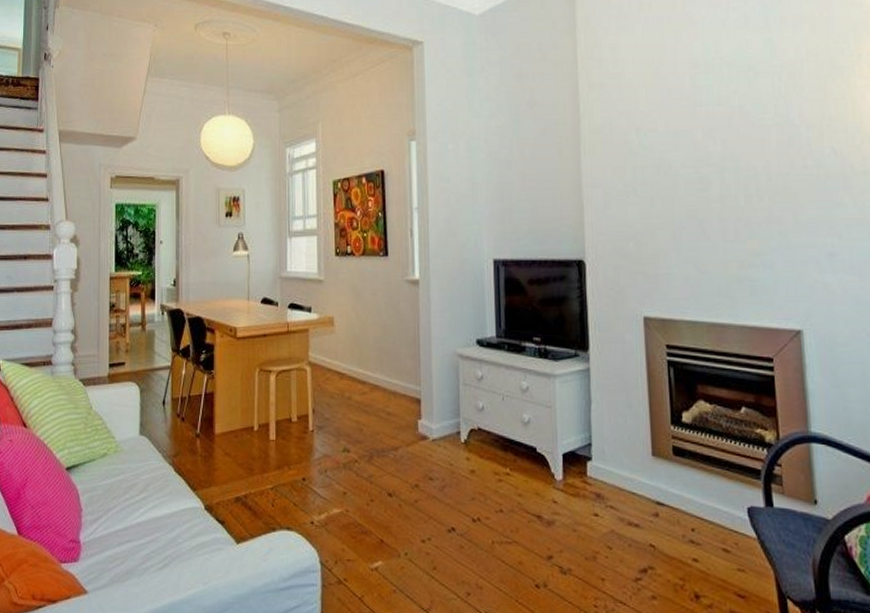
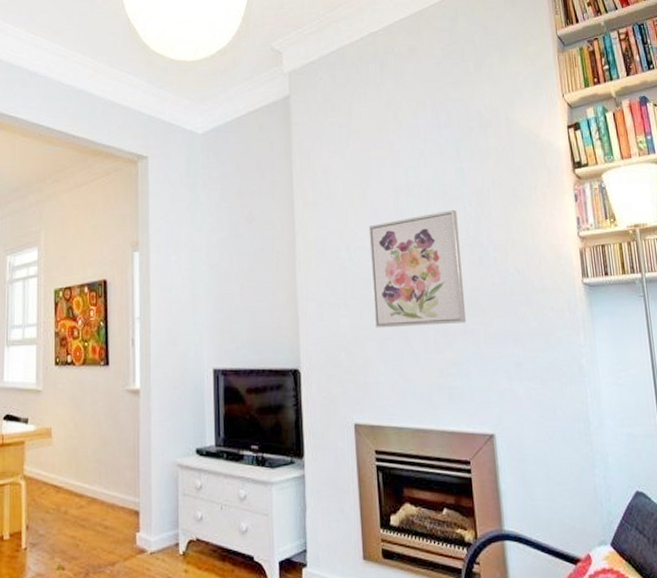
wall art: none [661,85,773,216] -> present [368,209,467,328]

